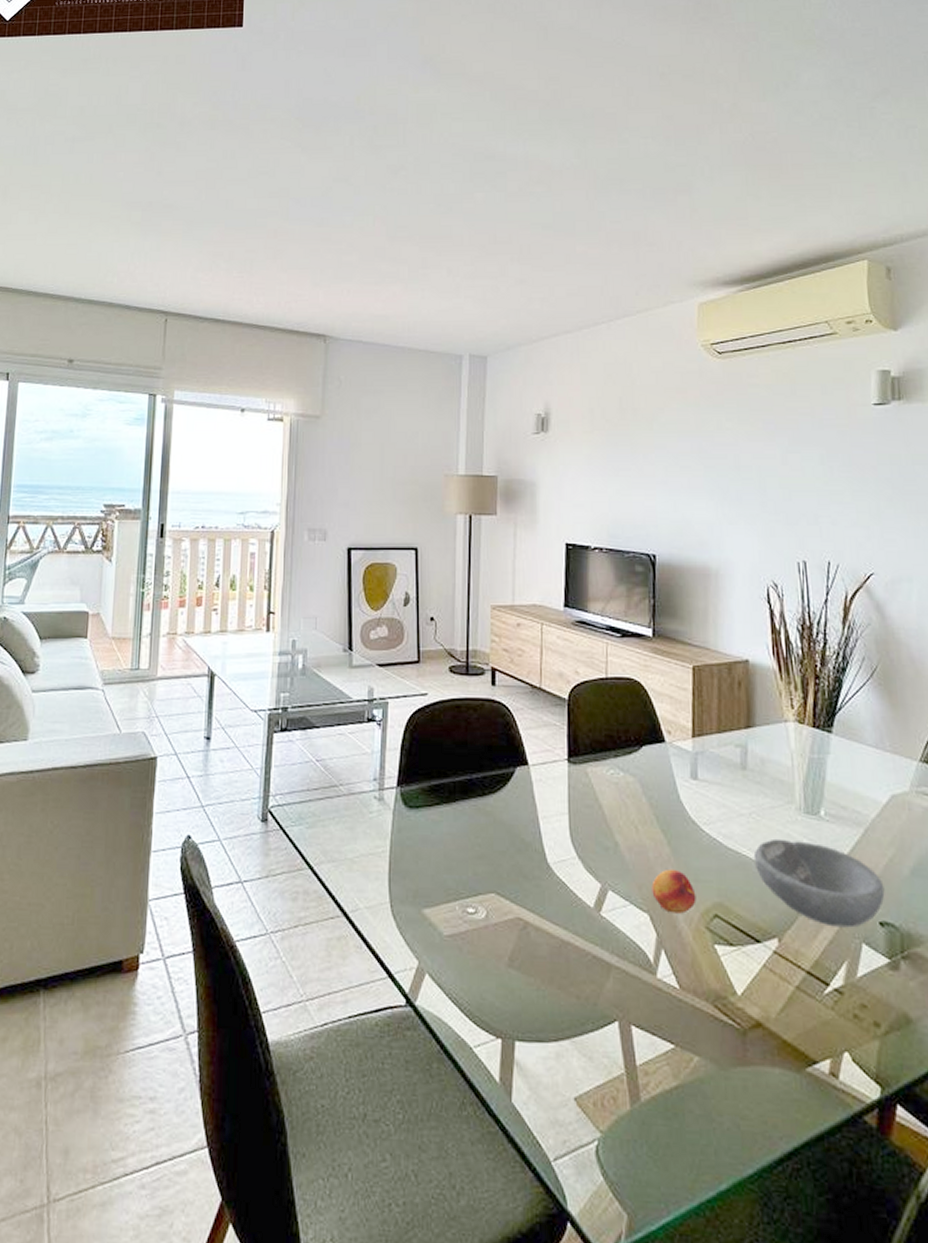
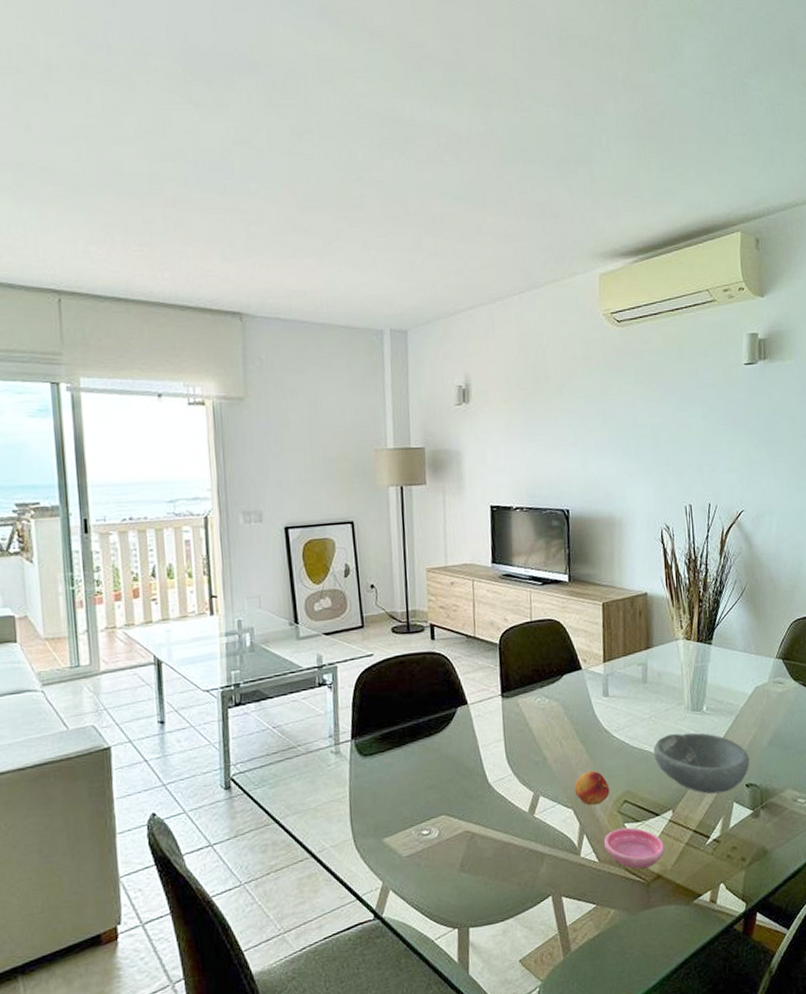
saucer: none [688,949,768,1009] -> present [604,827,665,869]

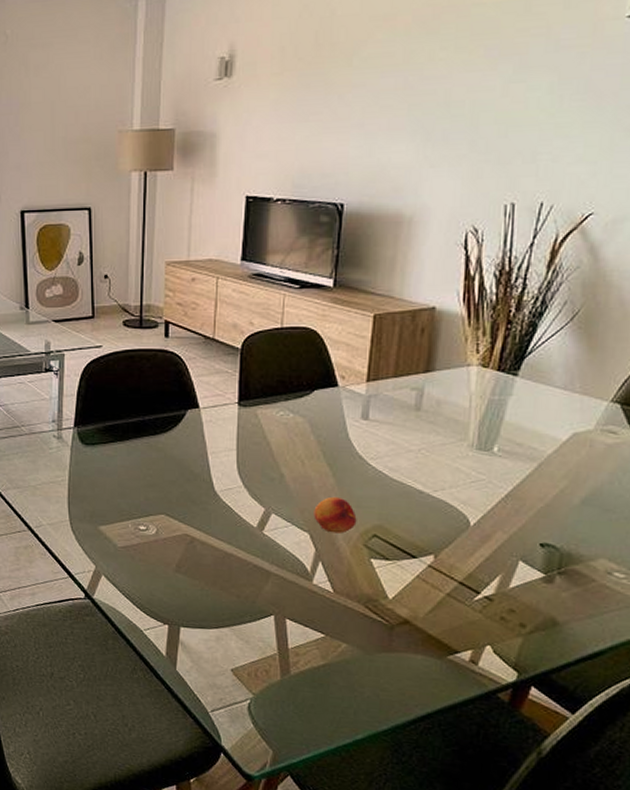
saucer: present [604,827,665,869] -> none [343,562,419,610]
bowl: present [653,732,750,794] -> none [418,471,551,548]

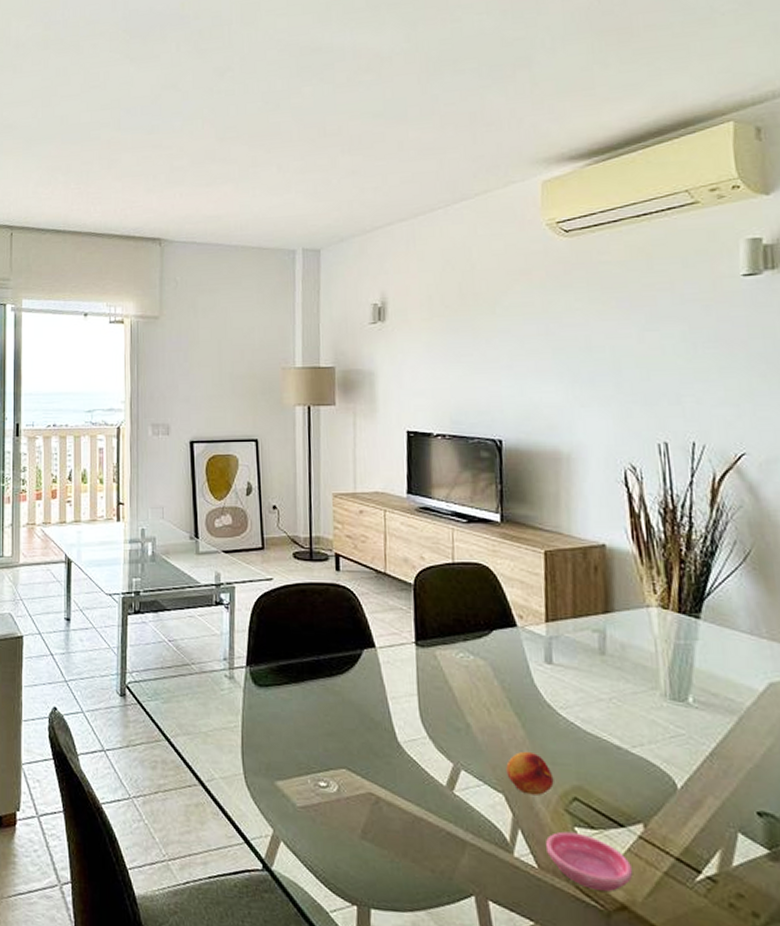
saucer: none [343,562,419,610] -> present [546,831,633,892]

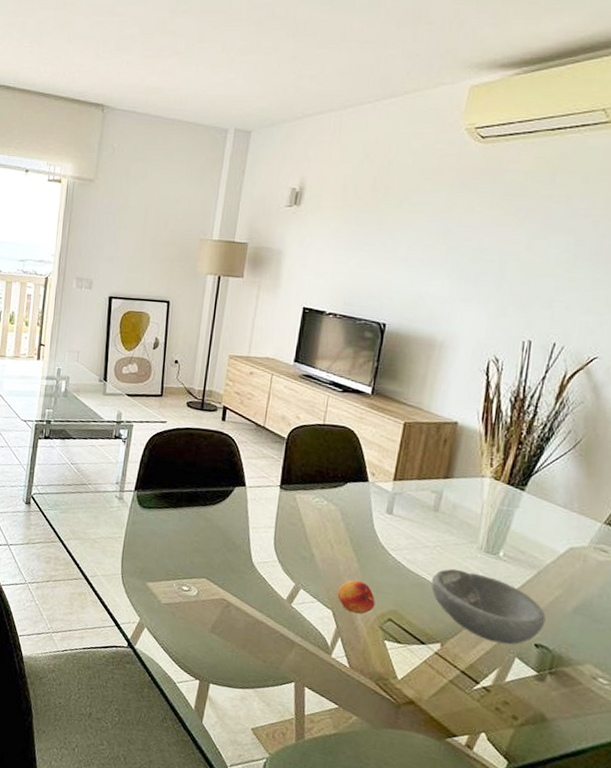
saucer: present [546,831,633,892] -> none [359,642,425,690]
bowl: none [614,724,763,817] -> present [431,568,546,645]

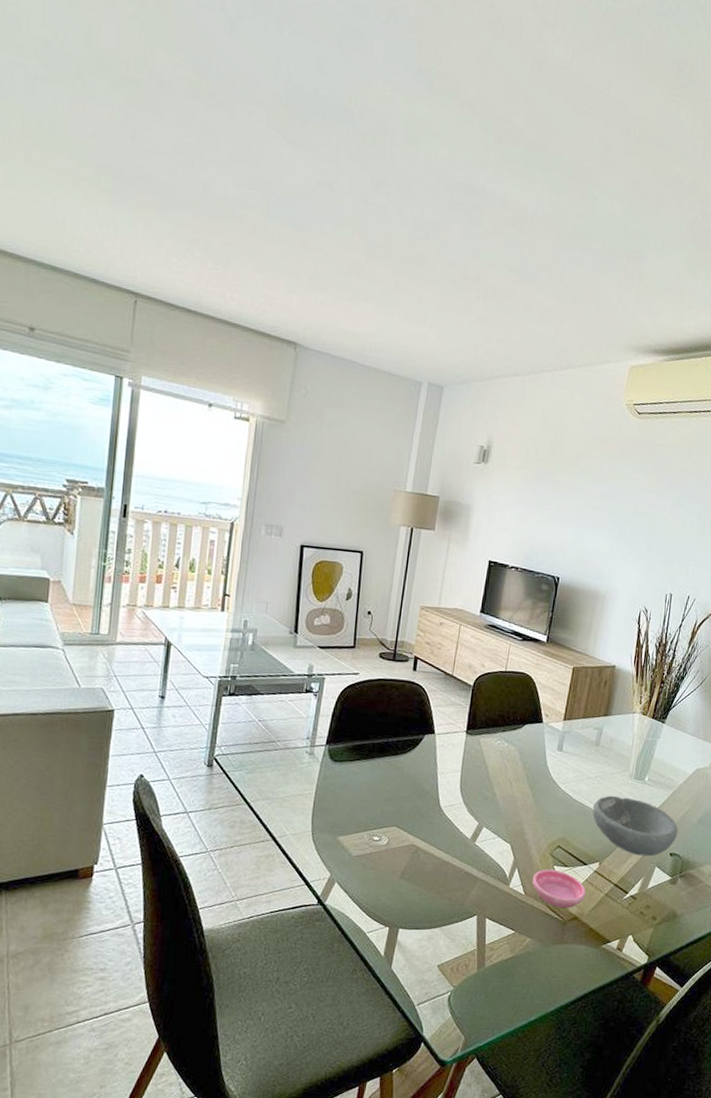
fruit: present [337,579,375,614] -> none [515,813,547,845]
saucer: none [359,642,425,690] -> present [532,869,587,908]

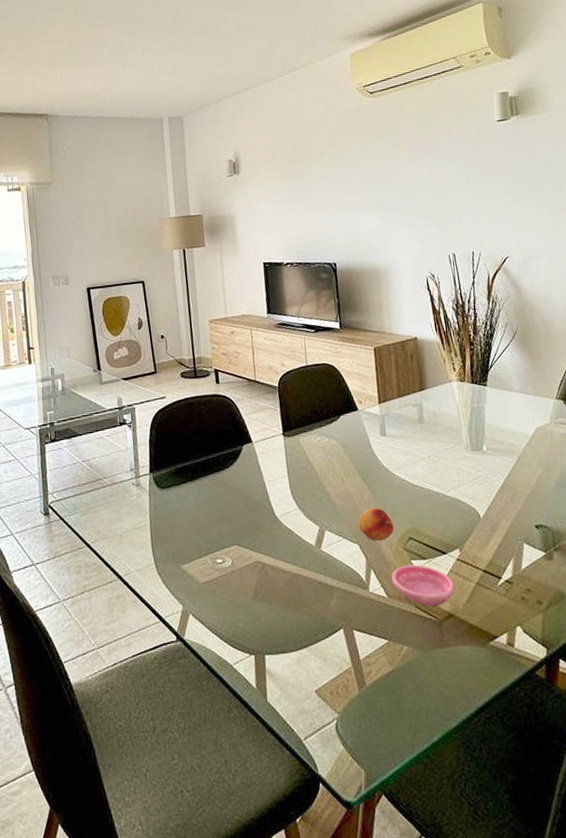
fruit: none [515,813,547,845] -> present [358,507,394,541]
bowl: present [592,795,678,857] -> none [435,472,538,534]

